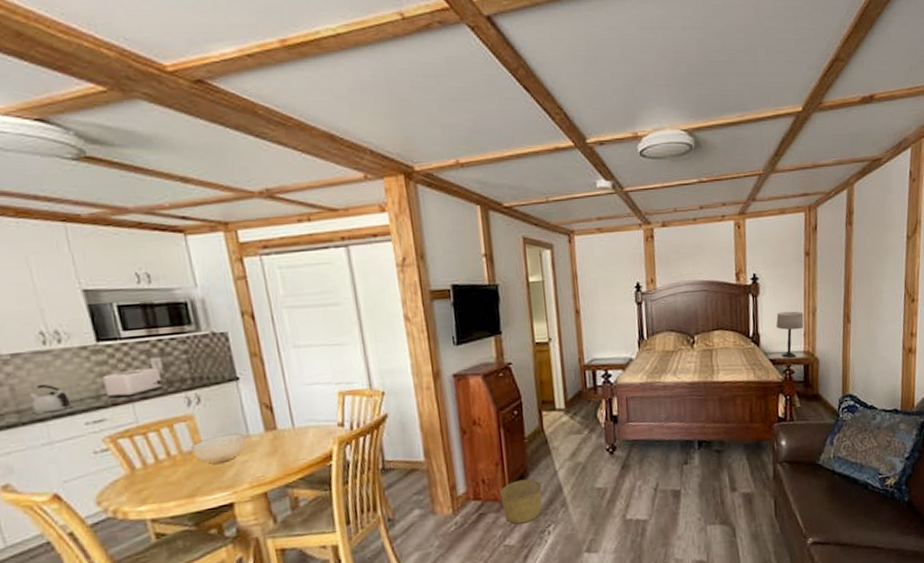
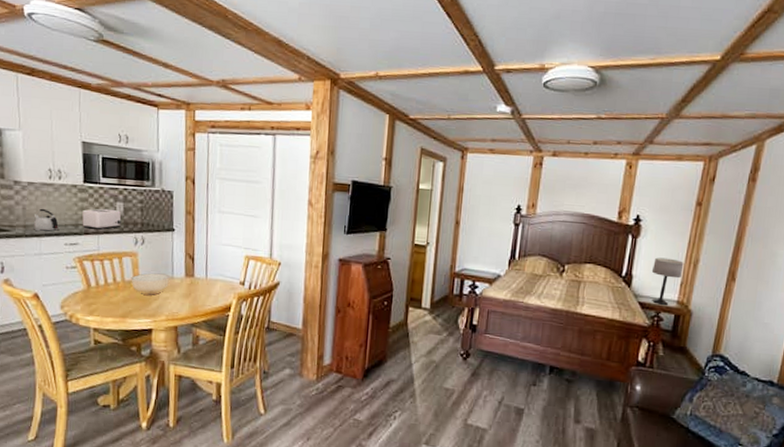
basket: present [498,479,542,525] -> none [358,364,397,404]

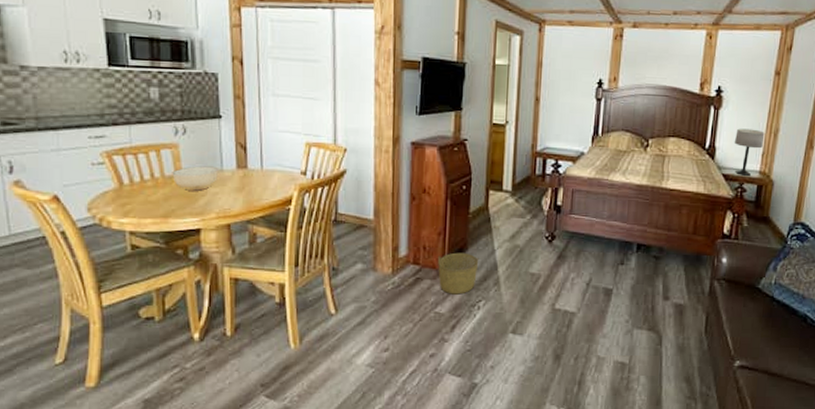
kettle: present [33,208,59,231] -> none [47,97,80,123]
toaster: present [82,208,122,230] -> none [109,95,157,119]
basket: none [358,364,397,404] -> present [437,252,479,295]

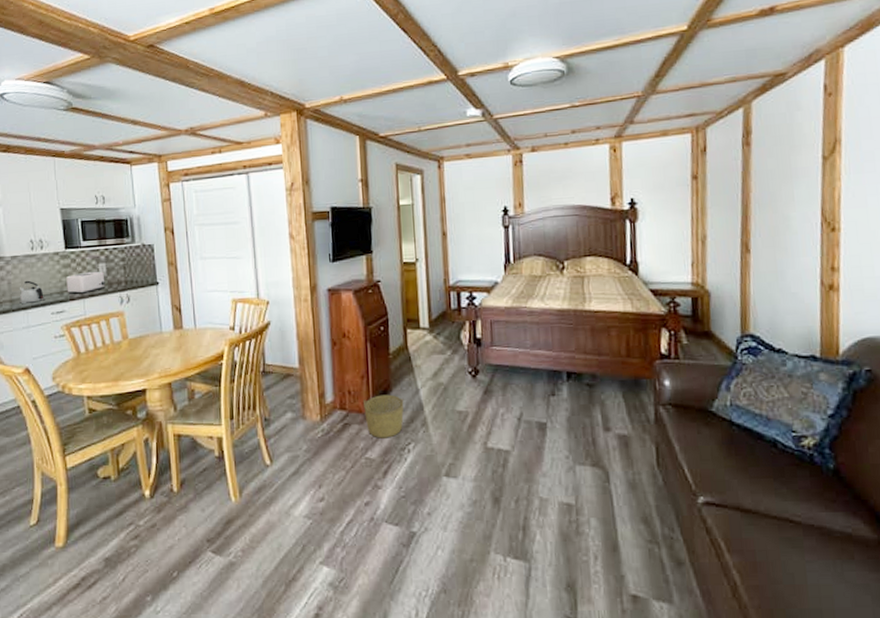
kettle: none [47,97,80,123] -> present [19,280,44,304]
toaster: none [109,95,157,119] -> present [66,271,105,294]
bowl: present [172,166,219,191] -> none [120,329,159,354]
table lamp: present [734,128,765,176] -> none [657,238,691,289]

